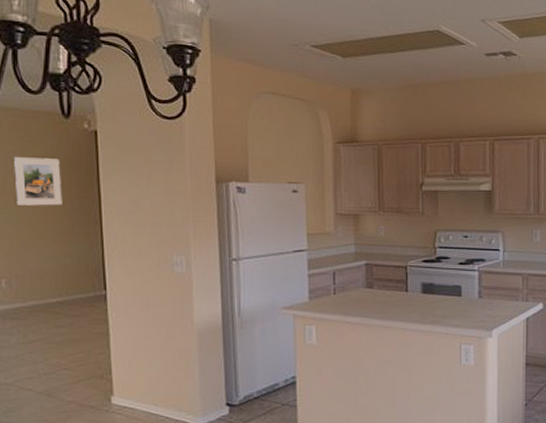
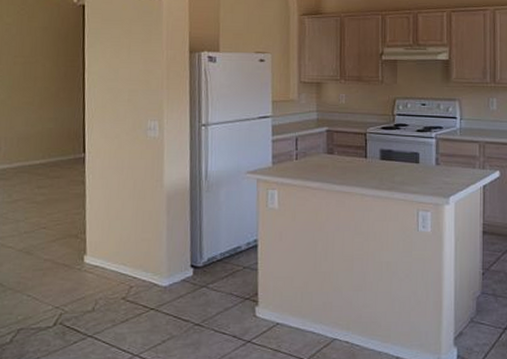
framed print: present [14,157,63,206] -> none [10,29,51,74]

